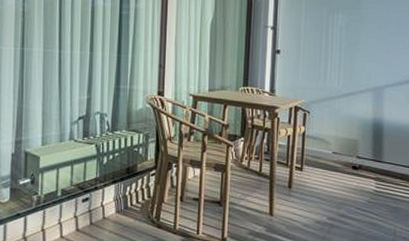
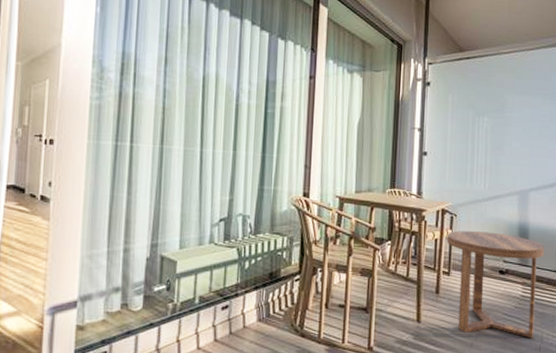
side table: none [299,127,399,232] -> present [446,231,545,339]

